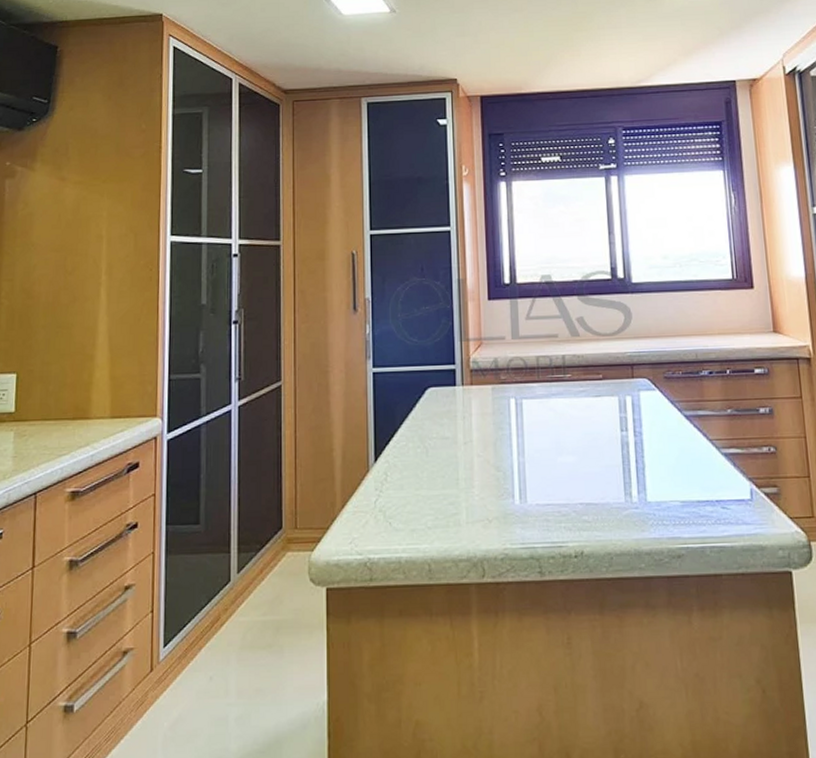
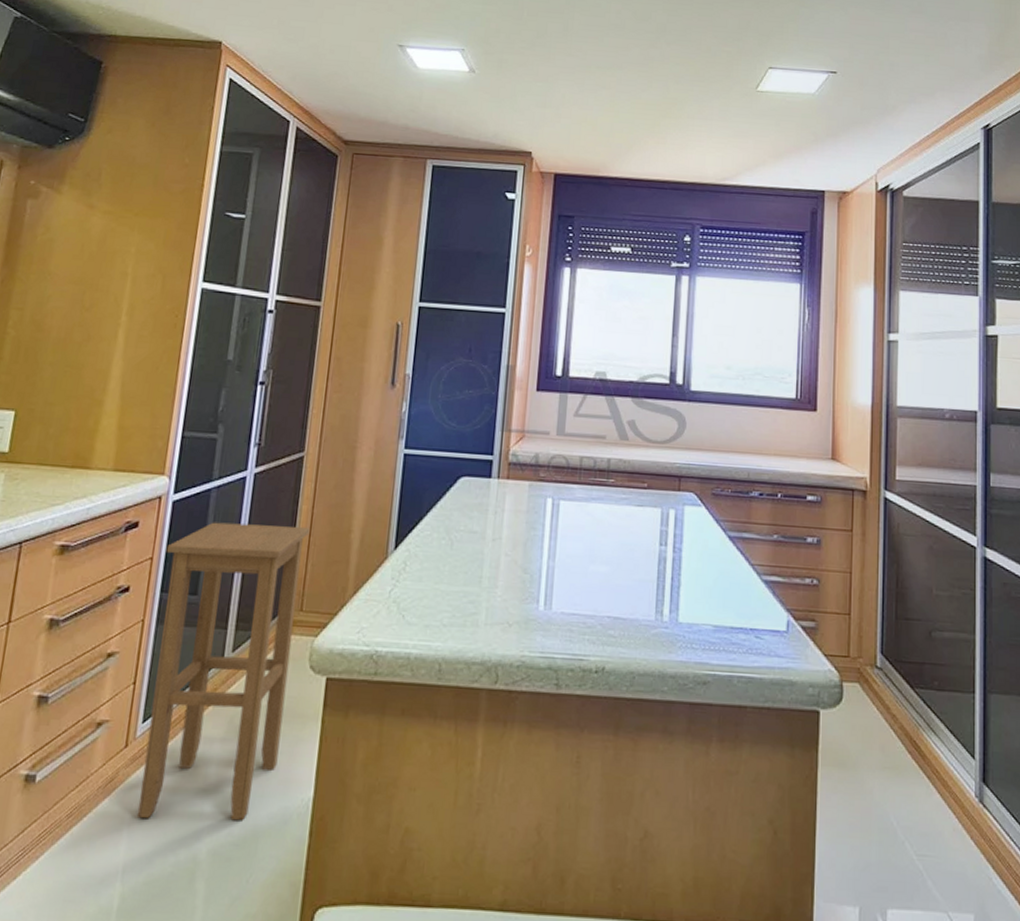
stool: none [166,450,295,735] -> present [138,522,310,821]

